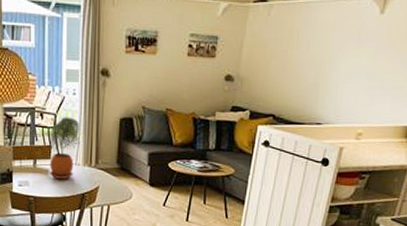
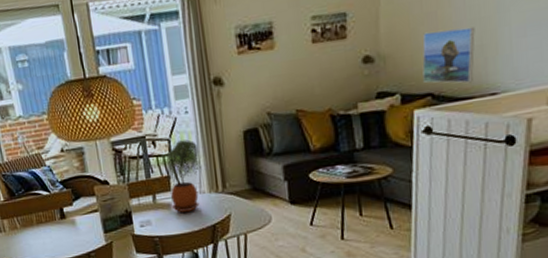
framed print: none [269,65,313,112] -> present [422,26,475,84]

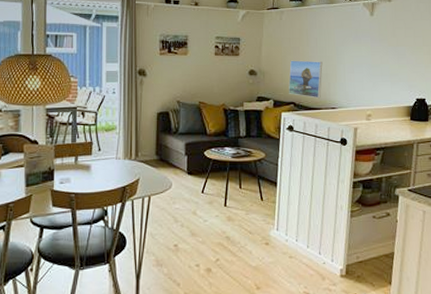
potted plant: present [166,139,201,212] -> none [90,114,120,174]

